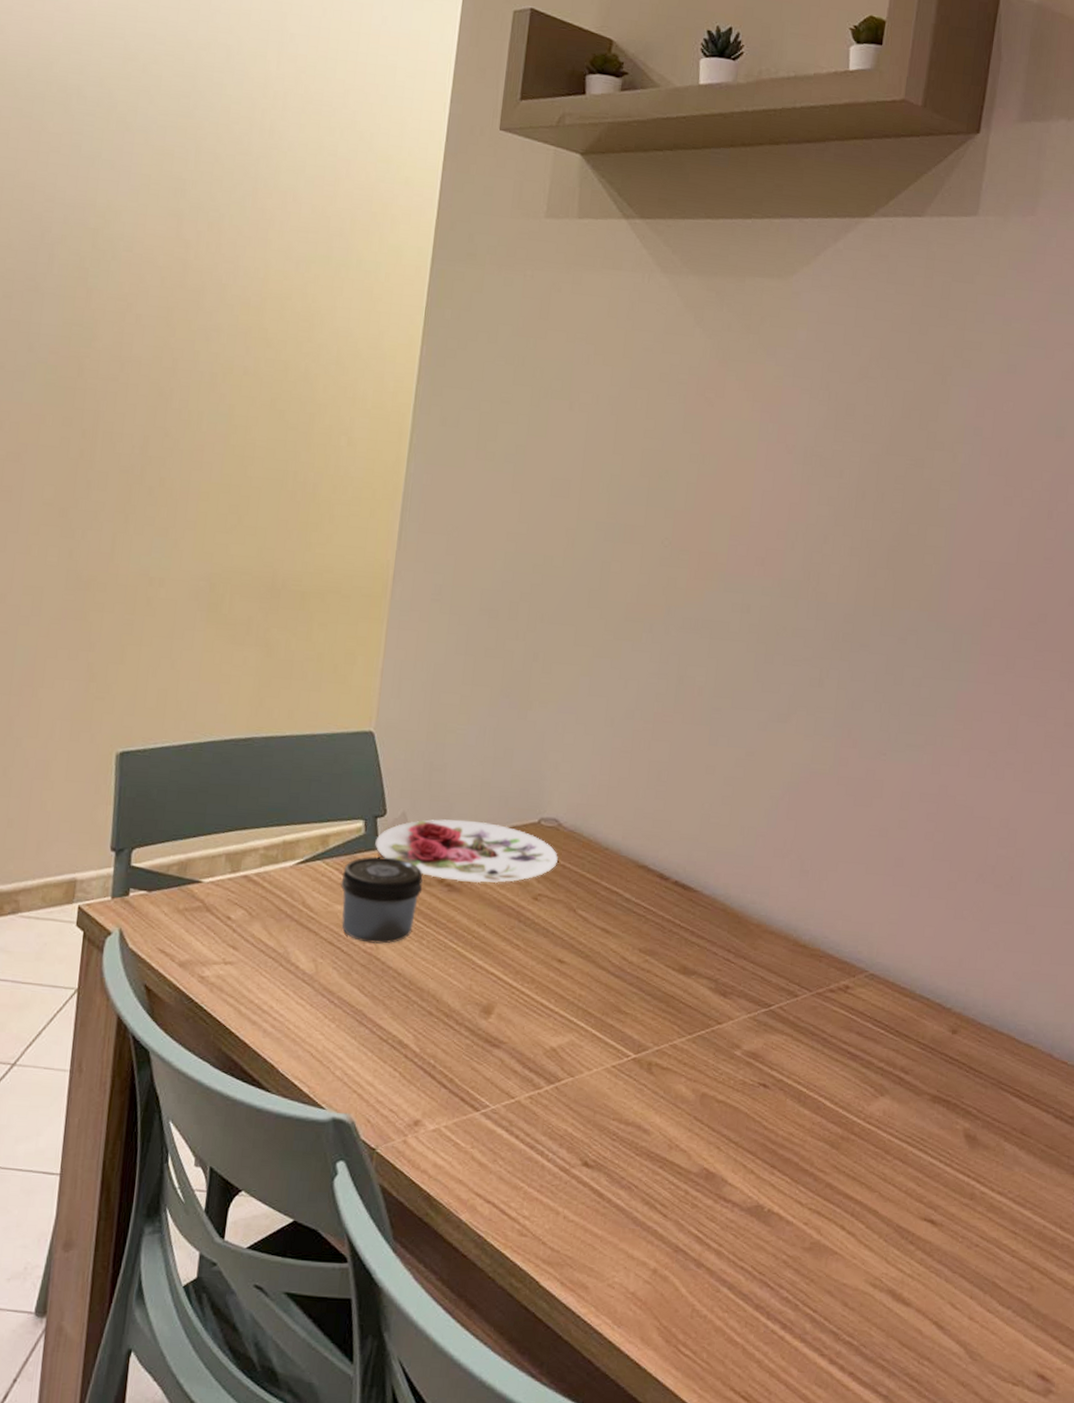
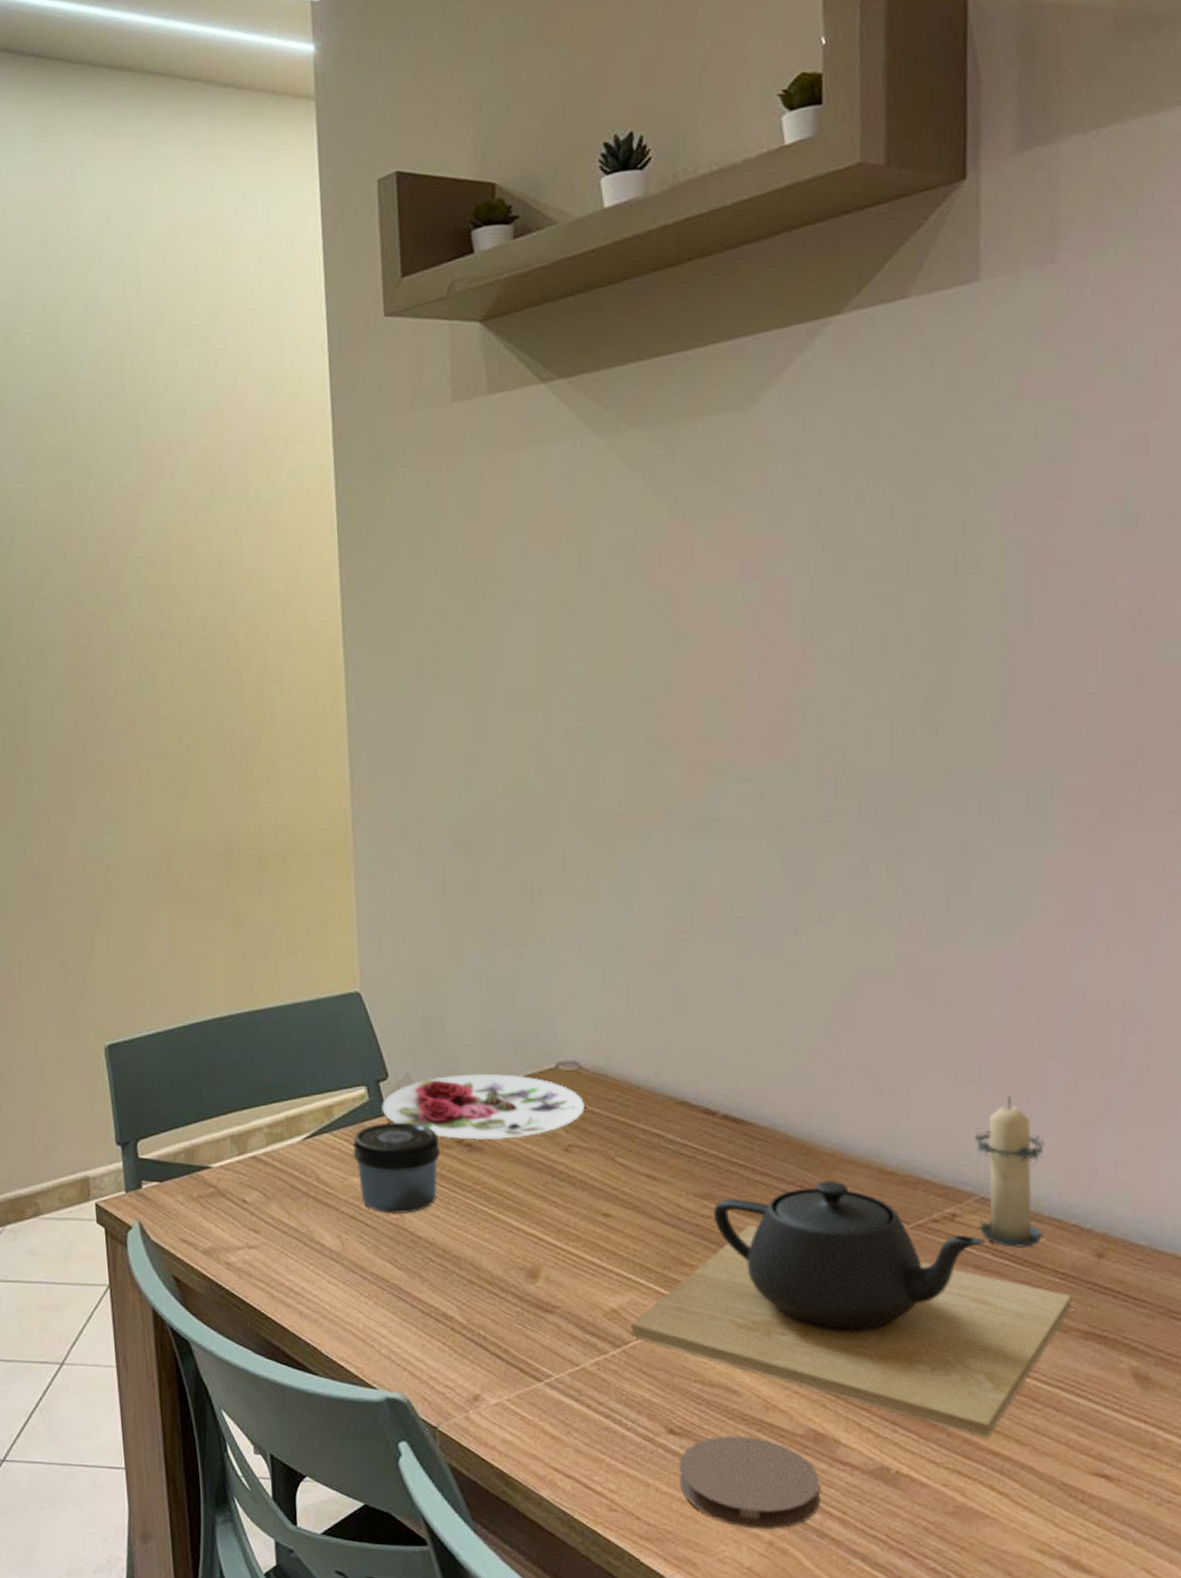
teapot: none [564,947,928,1184] -> present [630,1181,1072,1438]
coaster: none [585,1170,705,1258] -> present [678,1435,821,1529]
candle: none [864,889,926,1020] -> present [975,1096,1045,1247]

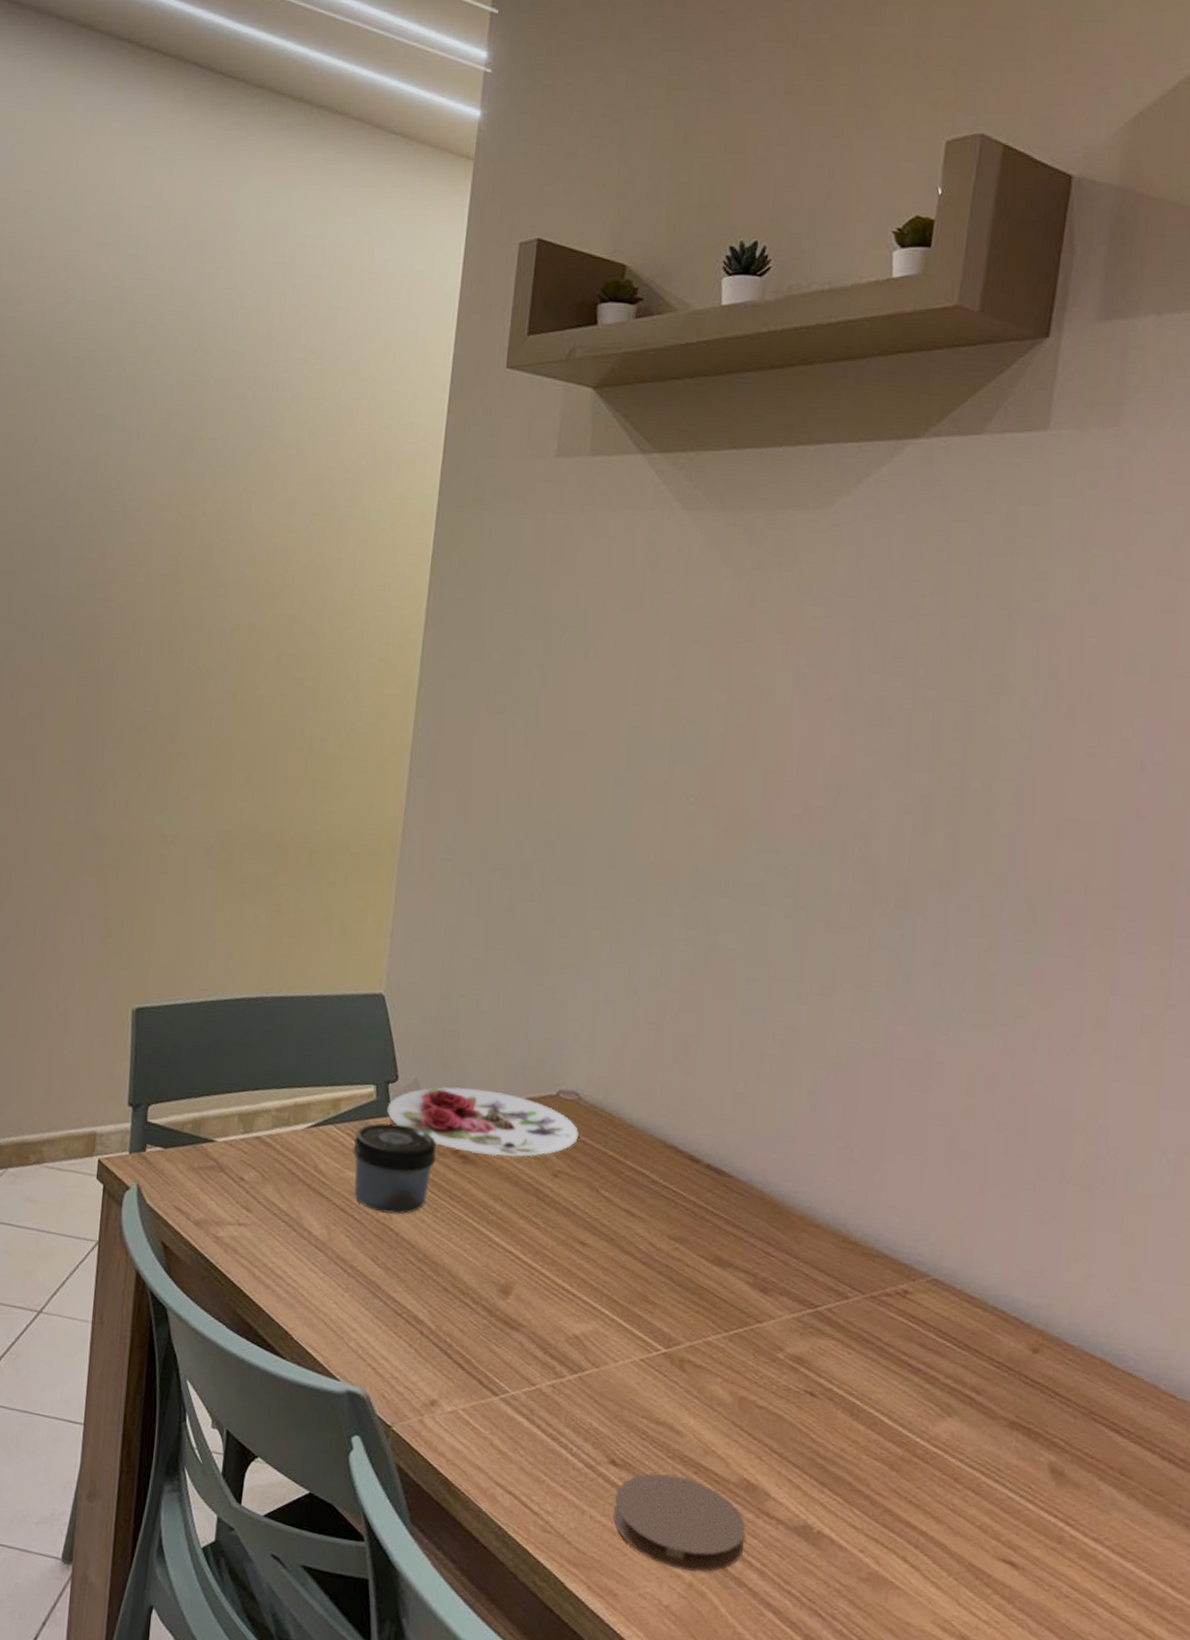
teapot: present [630,1181,1072,1438] -> none [588,1241,1004,1511]
candle: present [975,1096,1045,1247] -> none [927,1186,999,1333]

